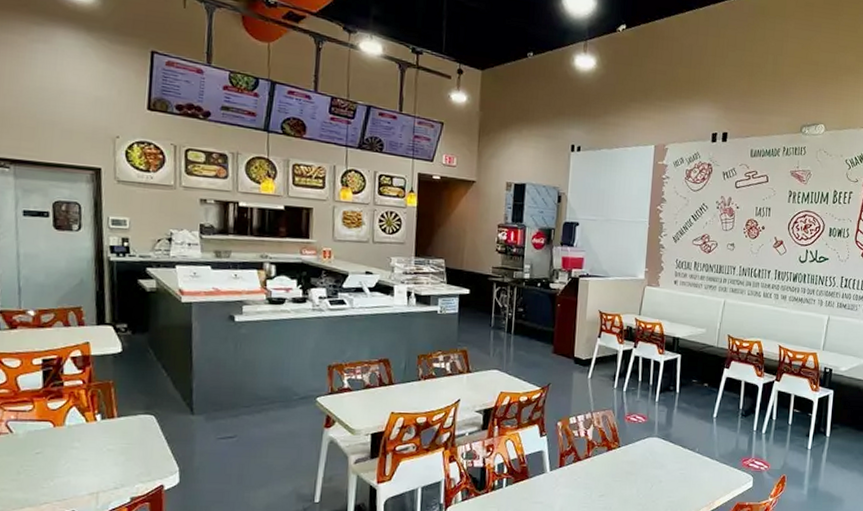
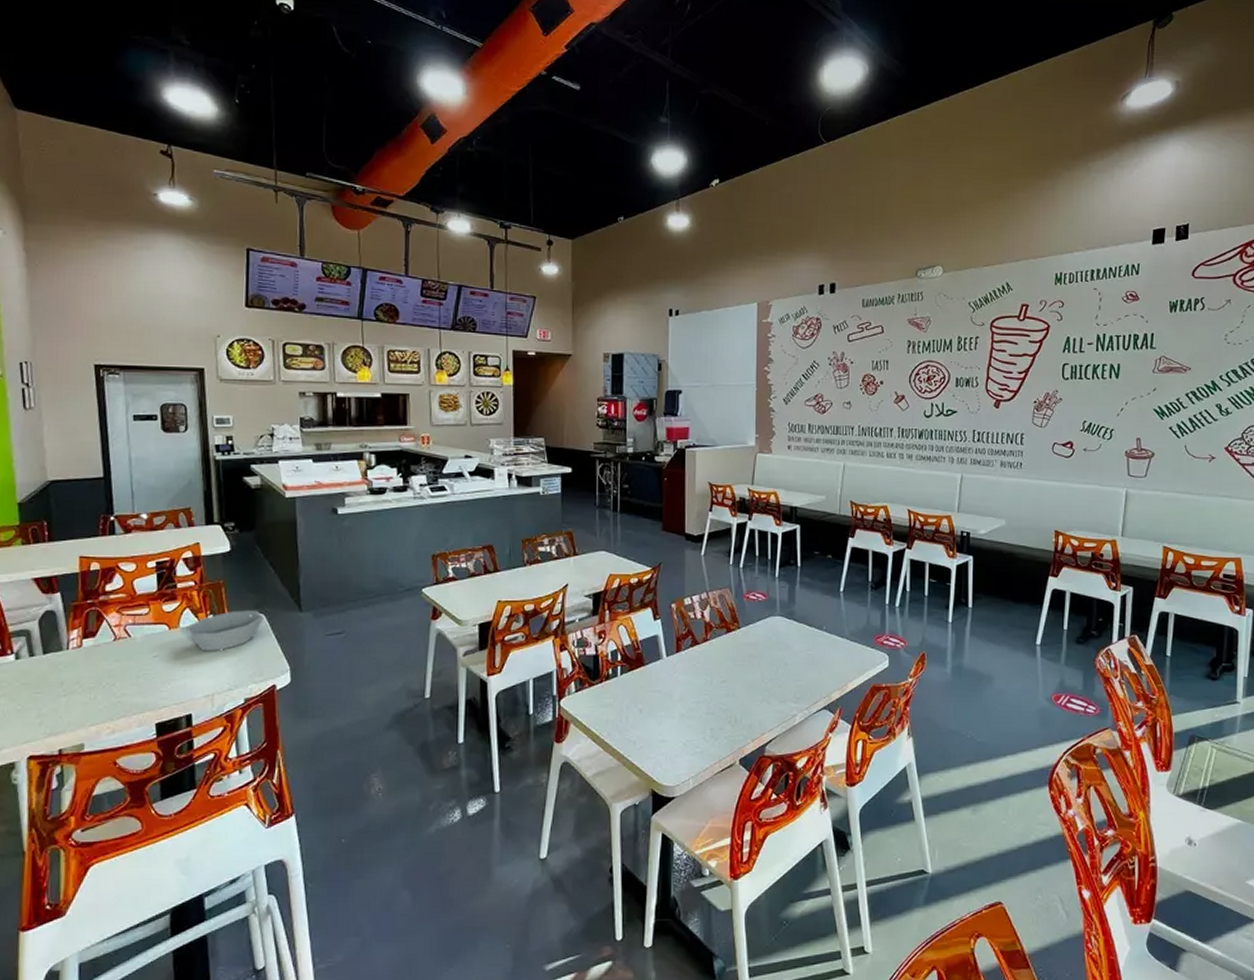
bowl: none [69,411,155,450] -> present [184,611,264,650]

